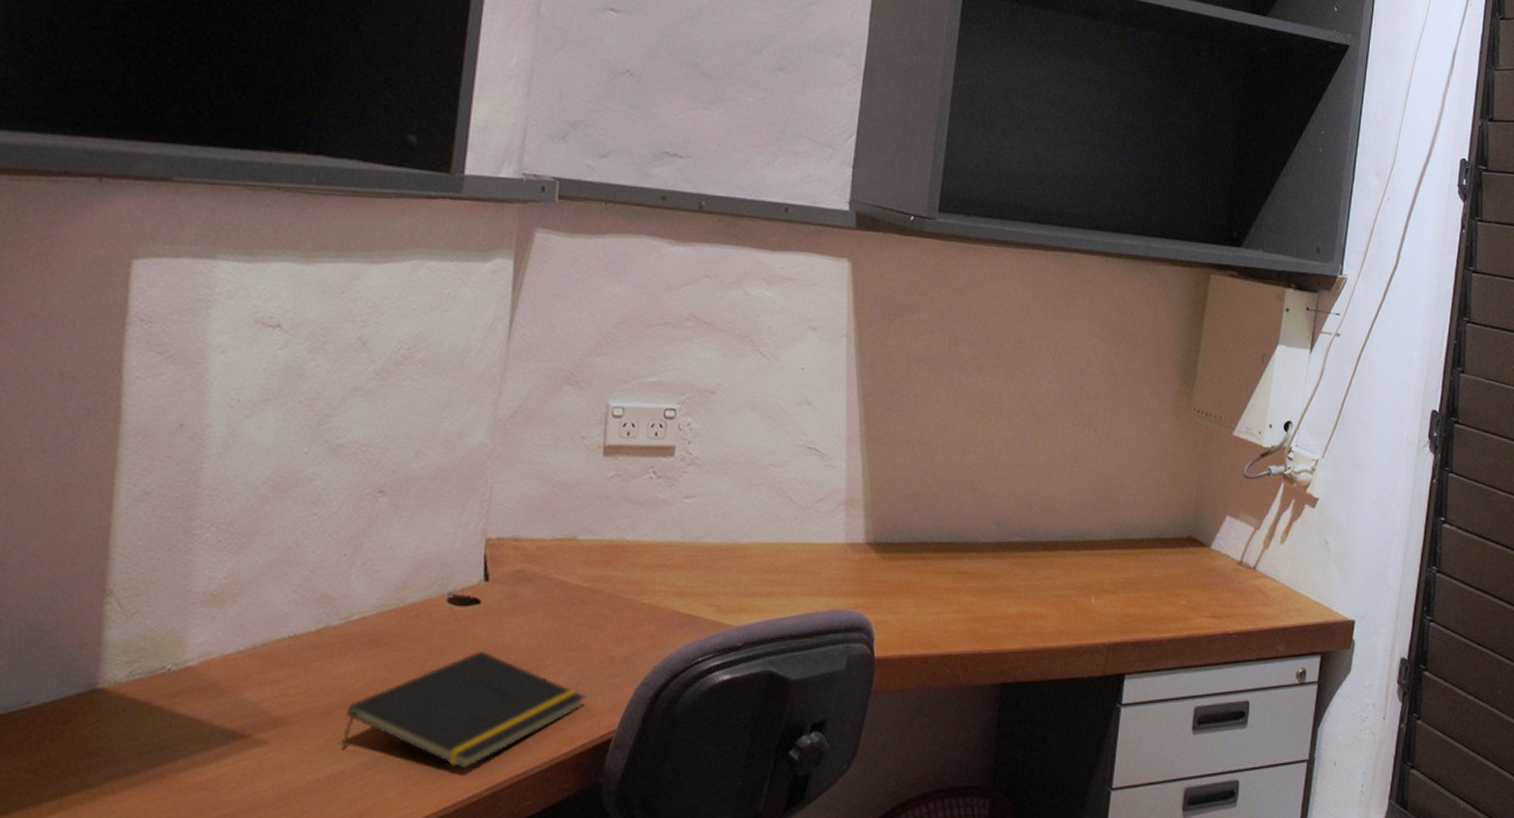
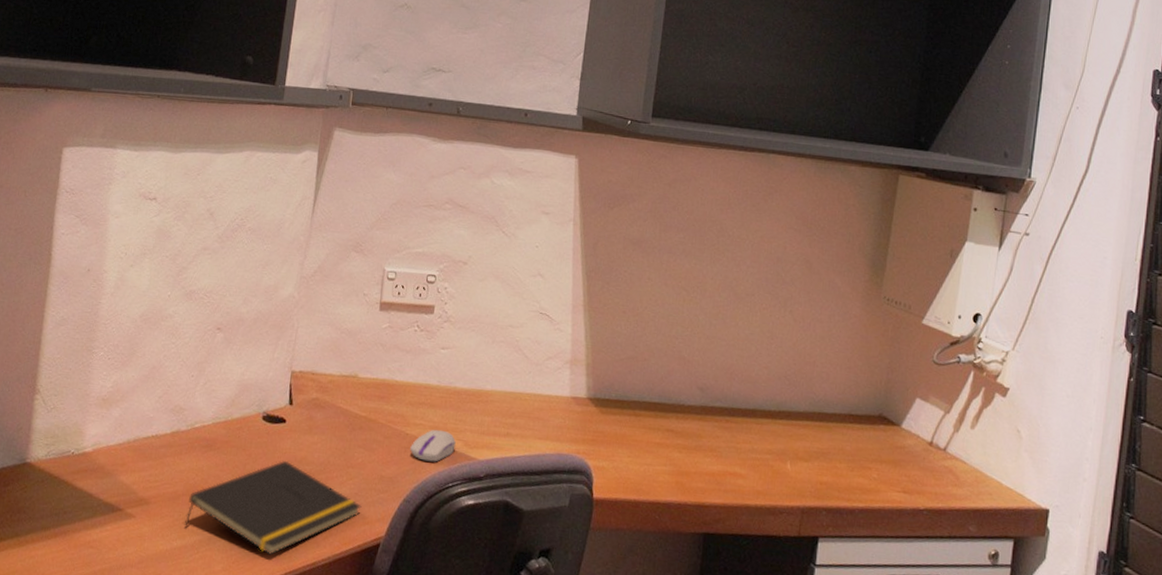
computer mouse: none [647,595,706,634] -> present [410,429,456,462]

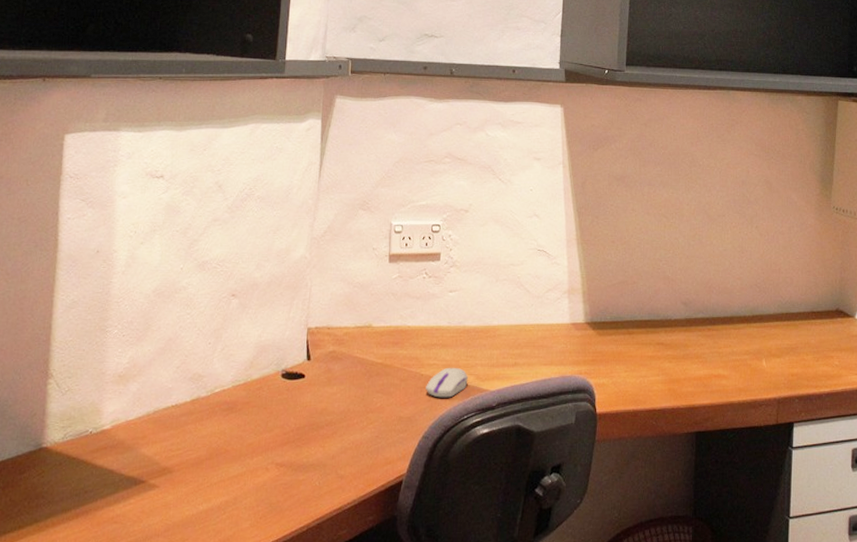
notepad: present [183,460,362,555] -> none [209,413,383,506]

